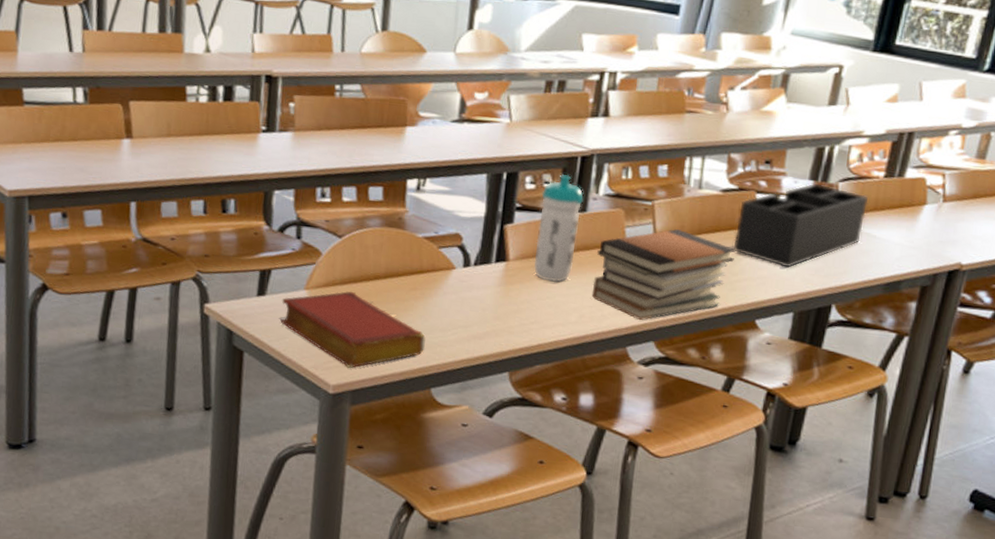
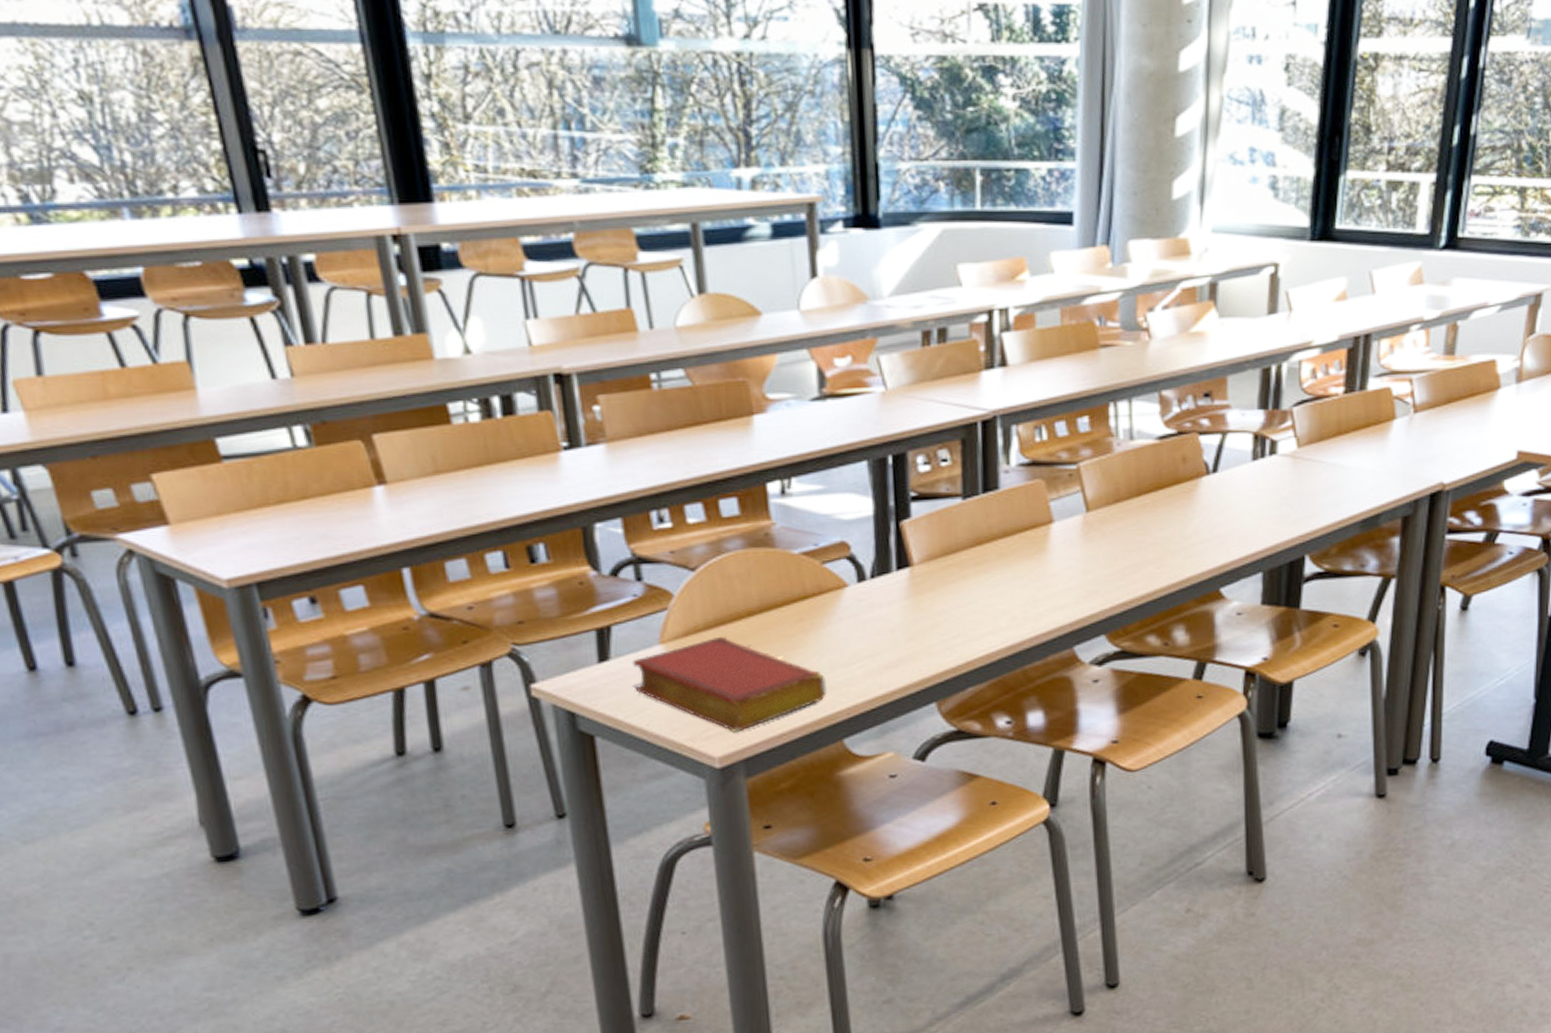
water bottle: present [533,173,584,283] -> none [939,445,994,583]
book stack: present [591,229,736,321] -> none [1020,494,1185,612]
desk organizer: present [733,183,868,268] -> none [1181,412,1330,520]

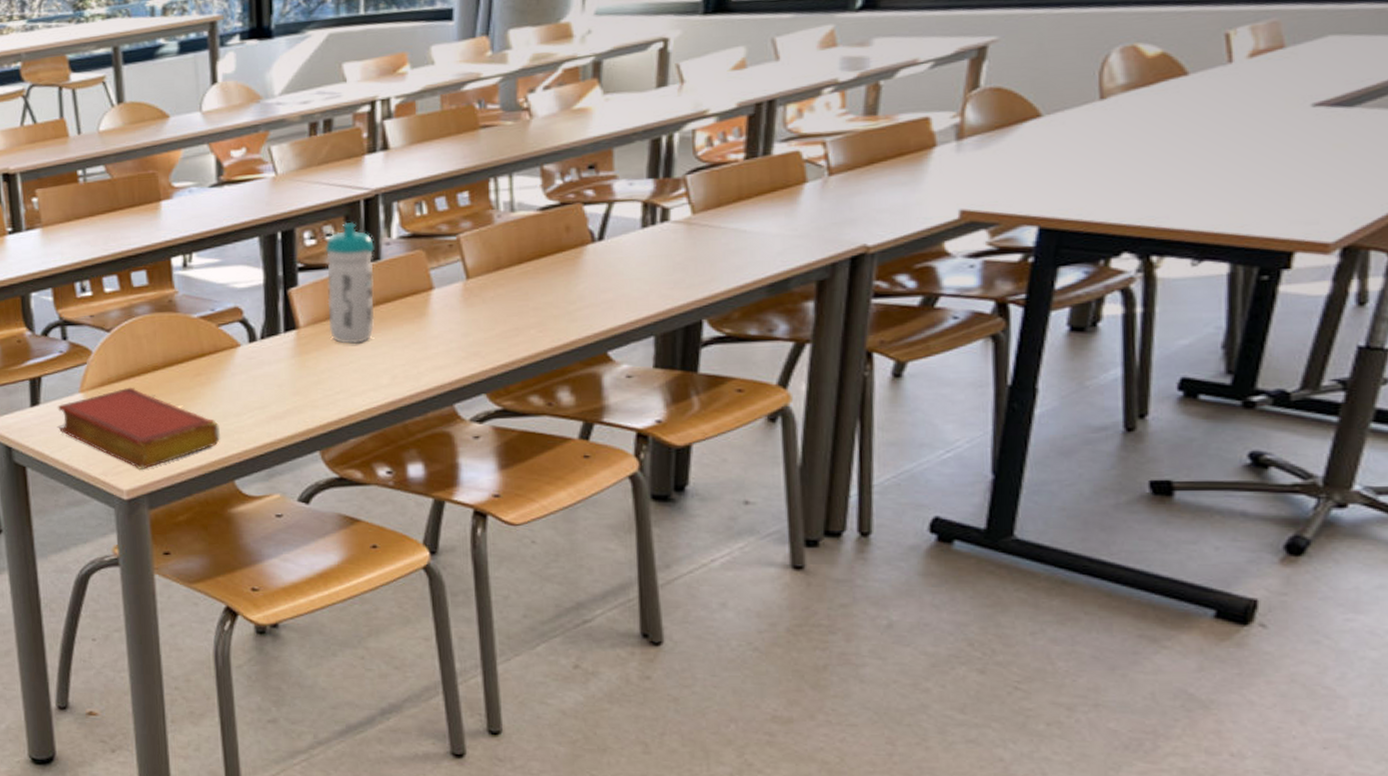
water bottle: none [939,445,994,583] -> present [324,221,375,344]

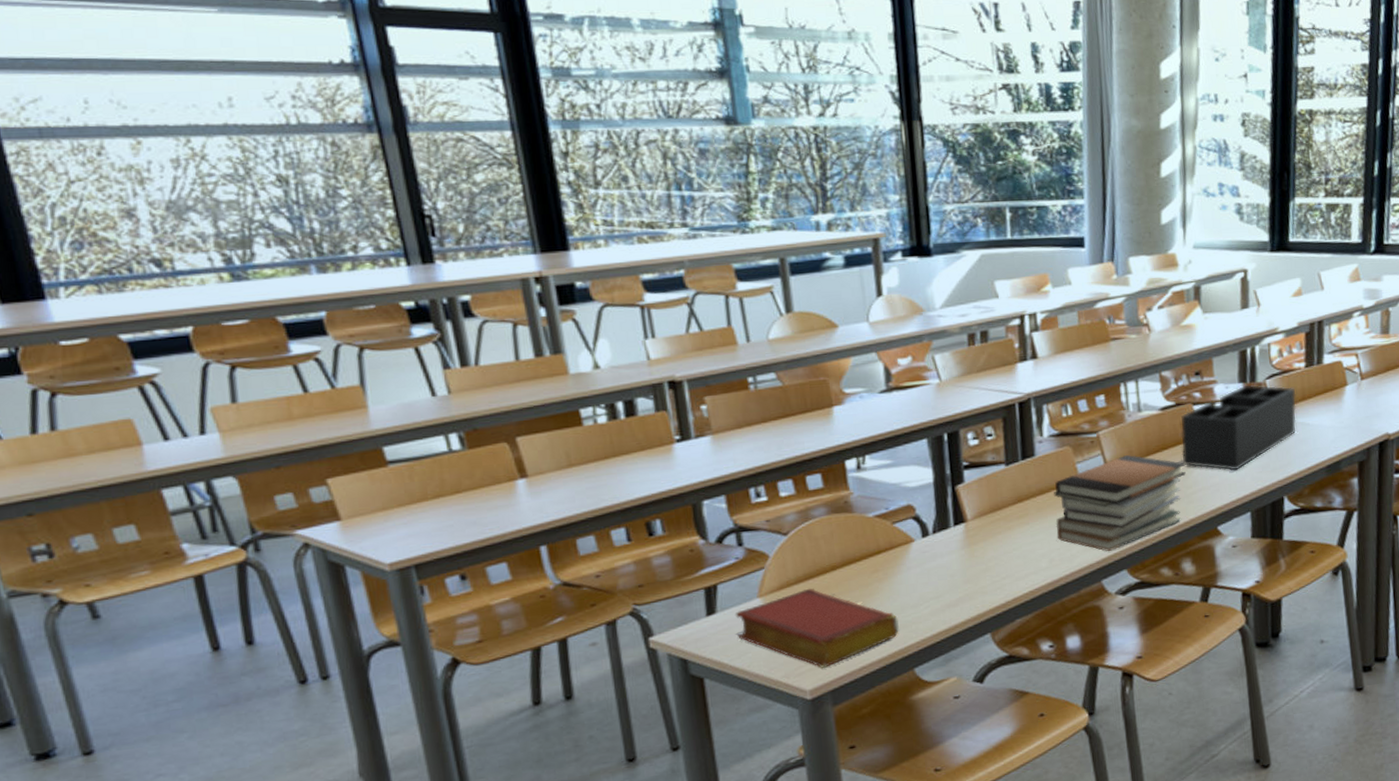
water bottle: present [324,221,375,344] -> none [986,422,1033,534]
book stack: none [401,262,569,373] -> present [1054,455,1186,552]
desk organizer: none [564,180,729,285] -> present [1181,384,1296,471]

